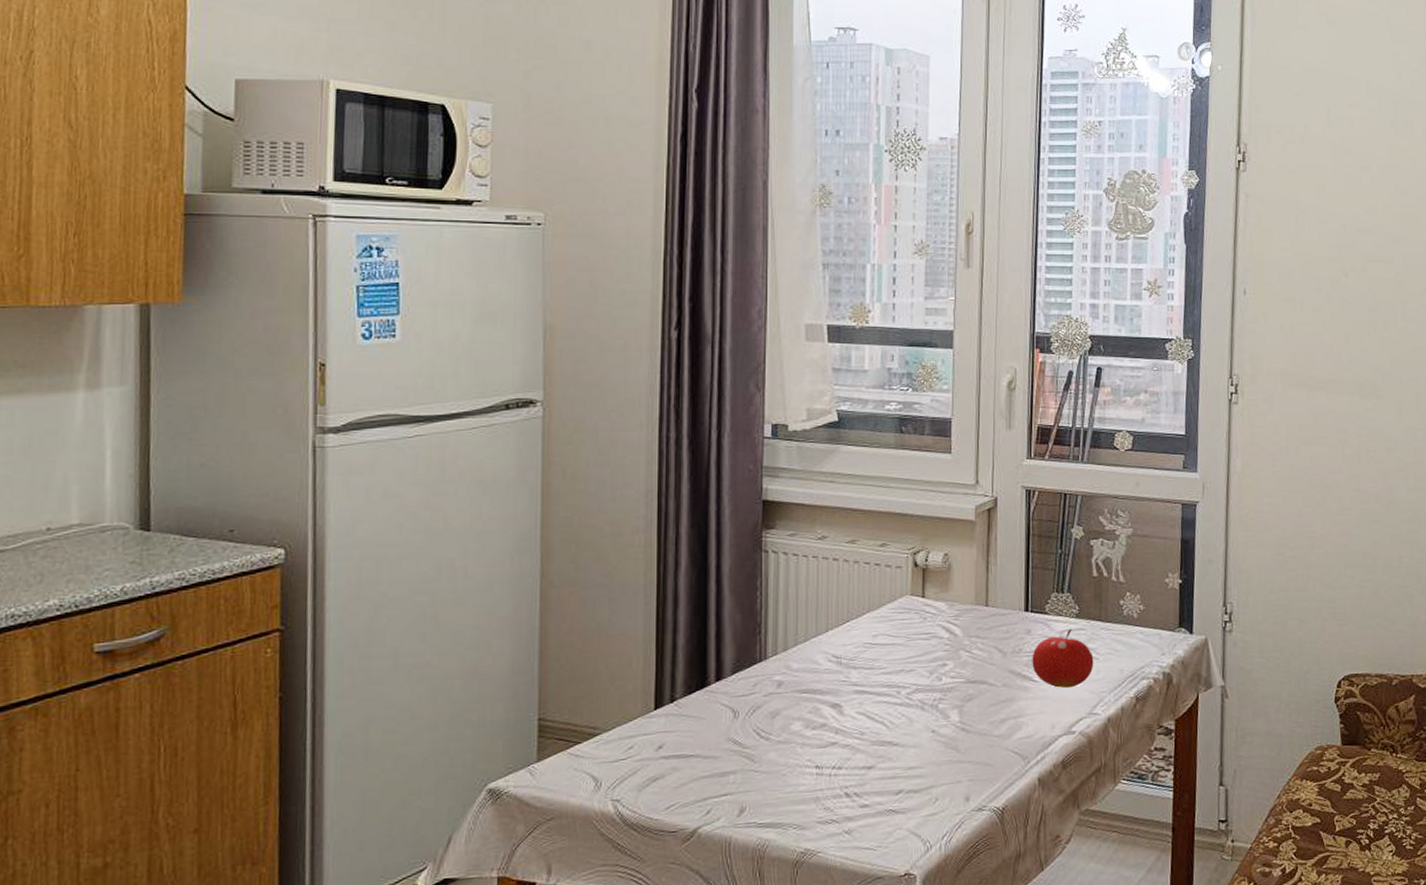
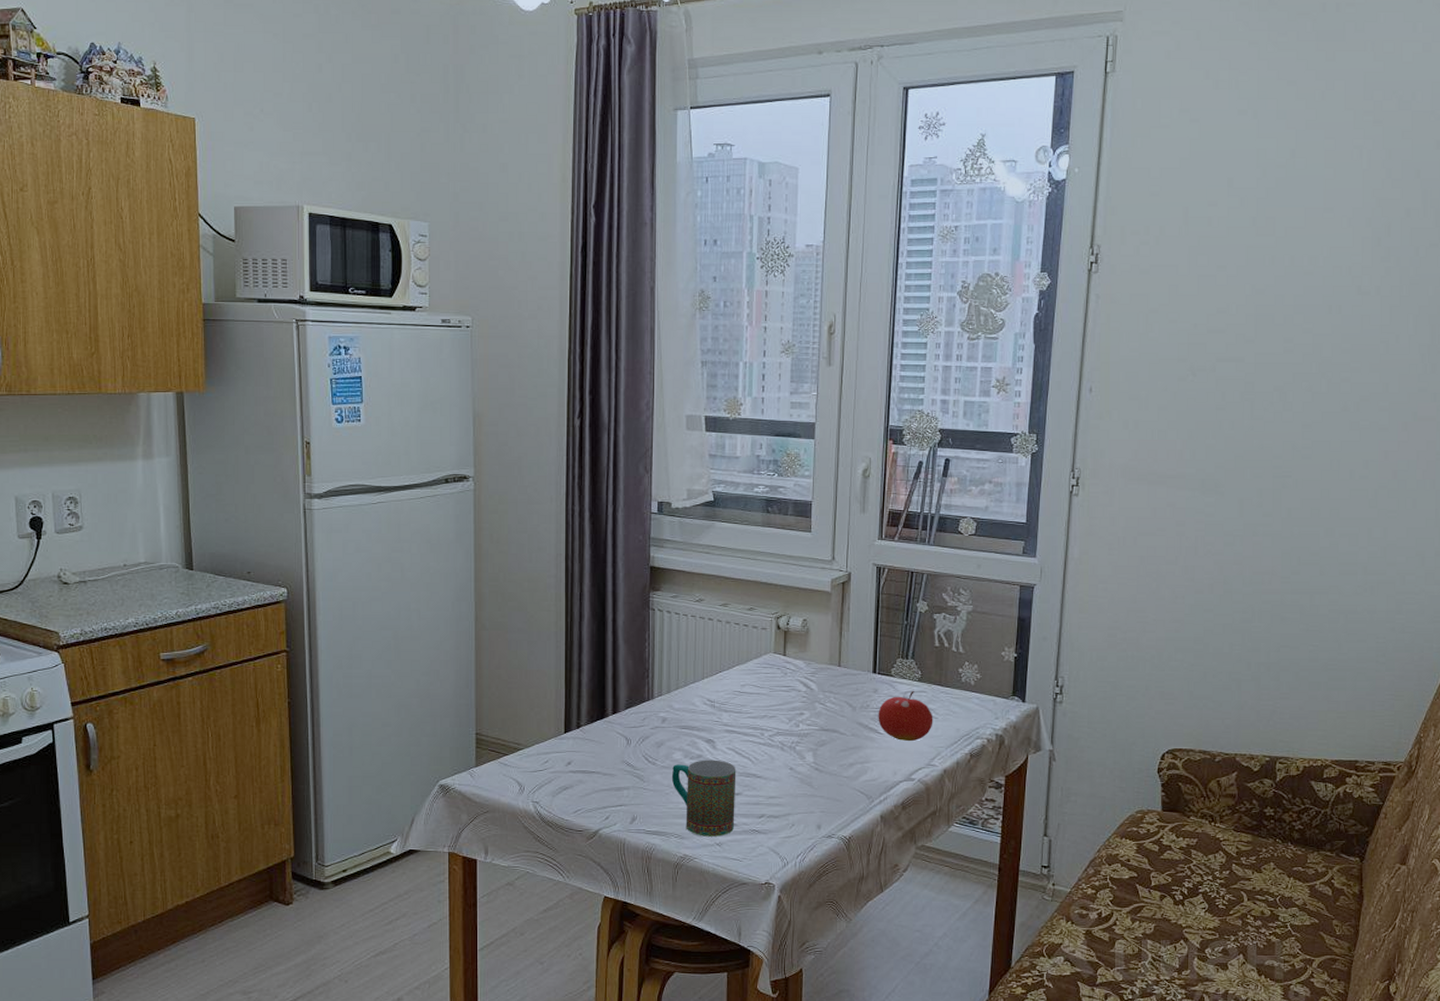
mug: none [789,727,868,824] -> present [671,759,736,837]

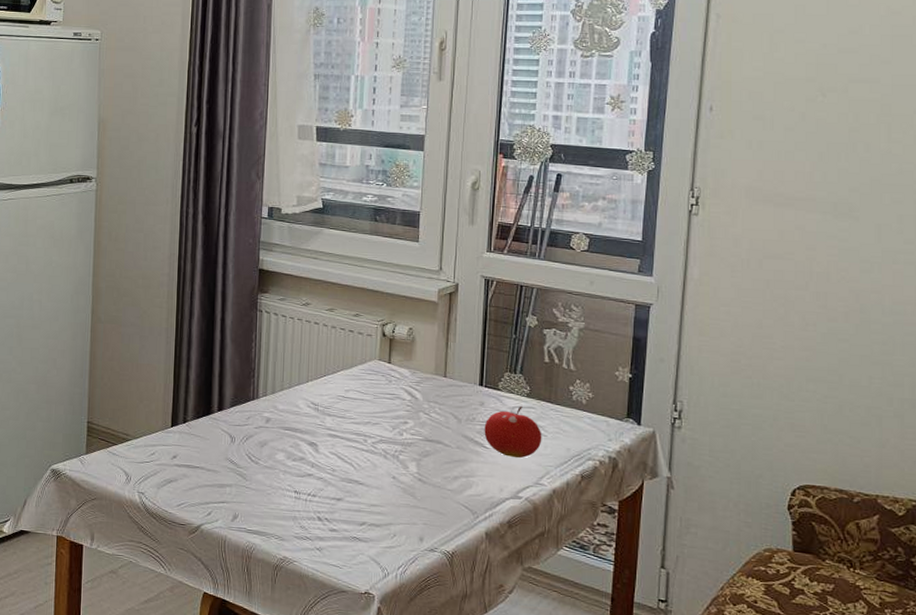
mug: present [671,759,736,837] -> none [273,462,339,541]

